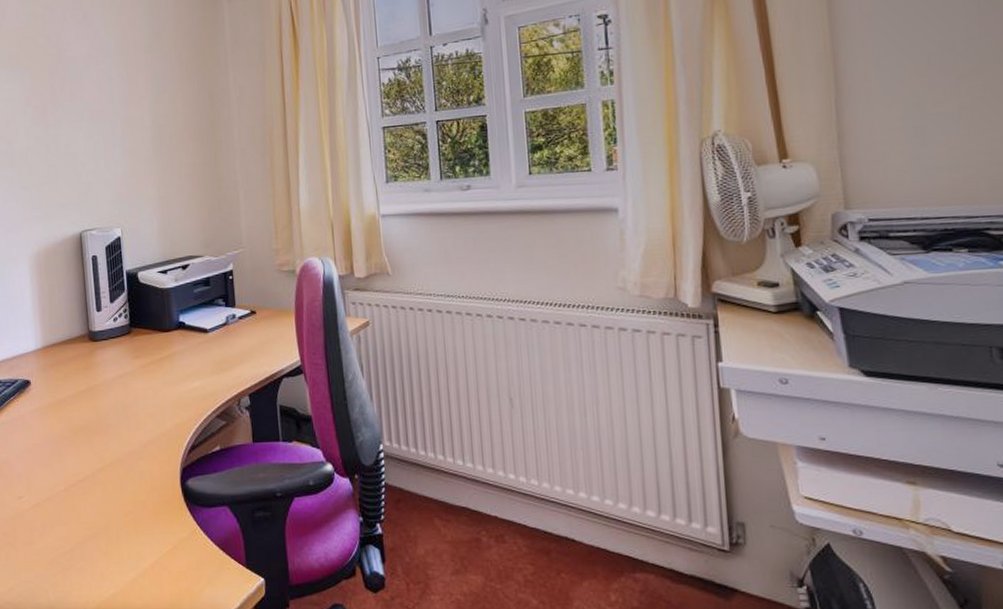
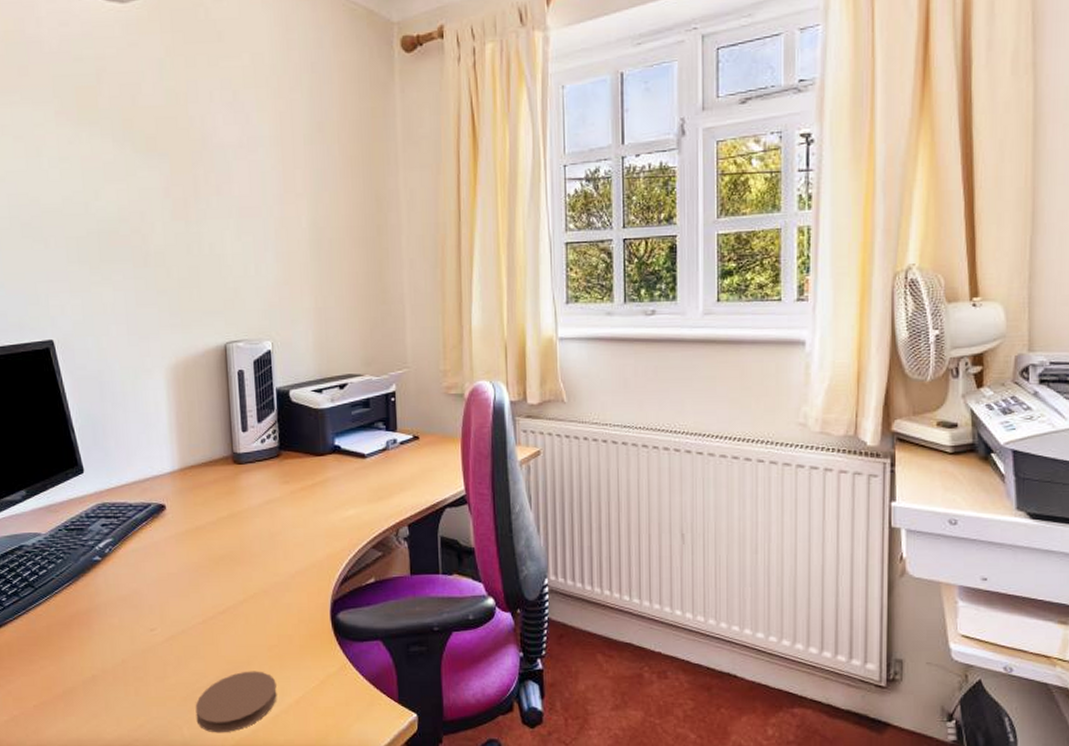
coaster: none [59,536,134,597] -> present [195,671,277,733]

